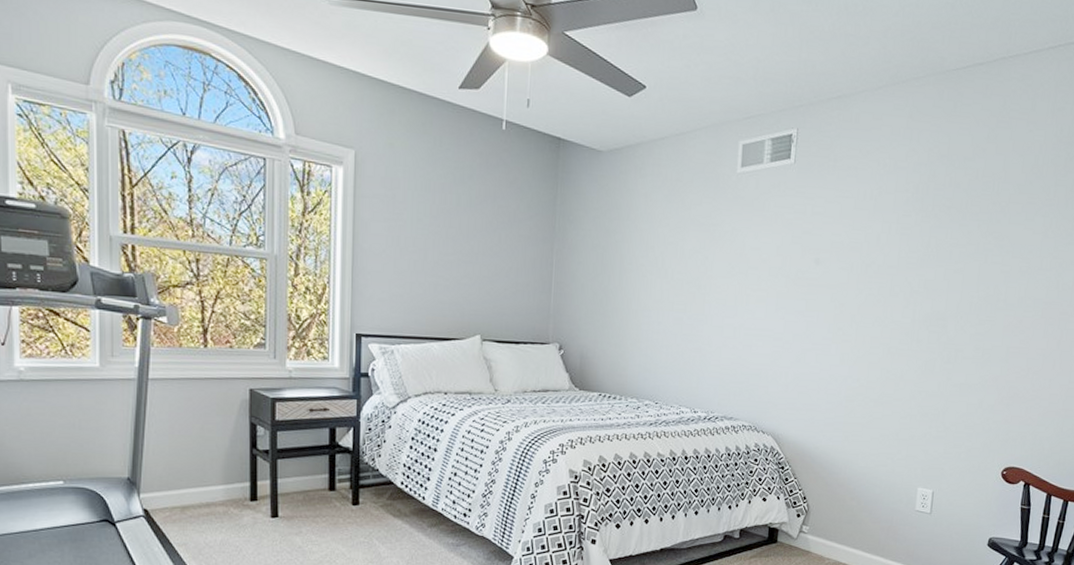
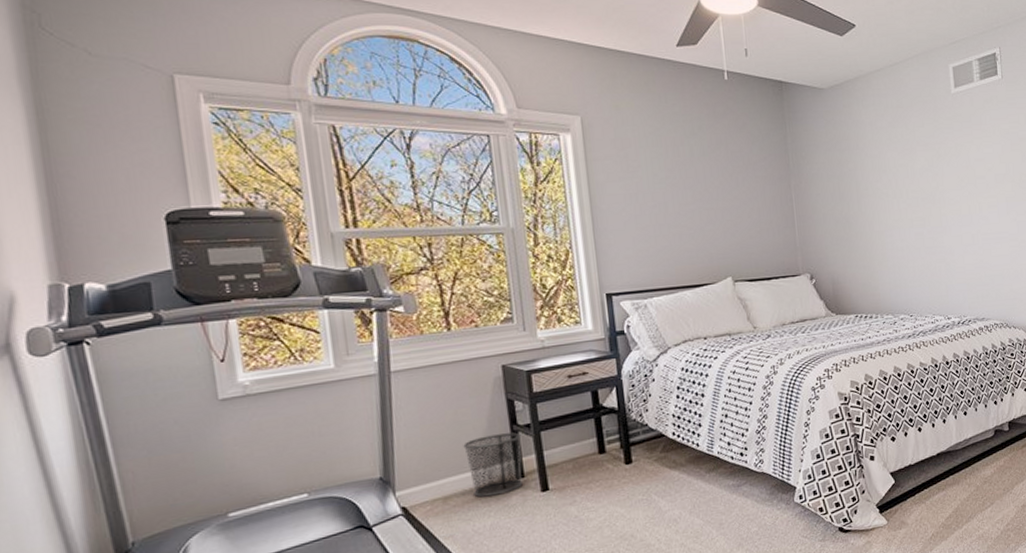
waste bin: none [205,455,260,513] -> present [463,432,522,497]

